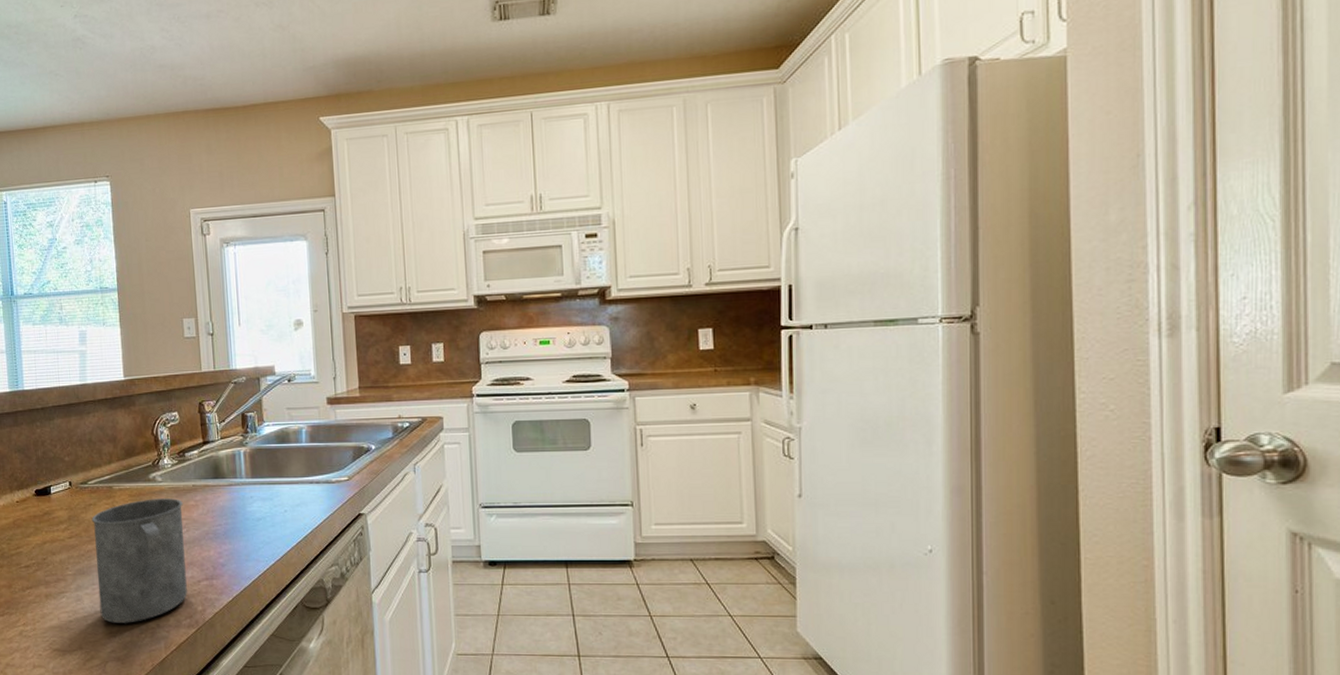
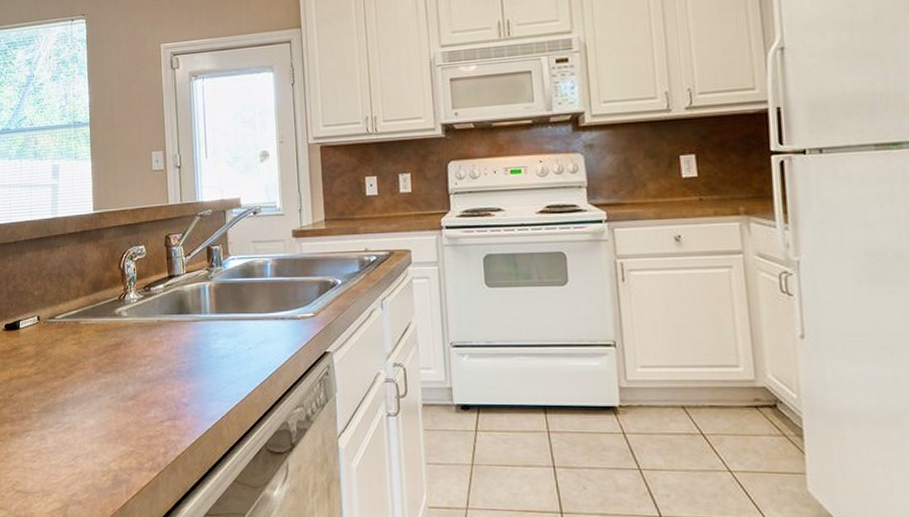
mug: present [91,498,187,623] -> none [58,334,150,465]

